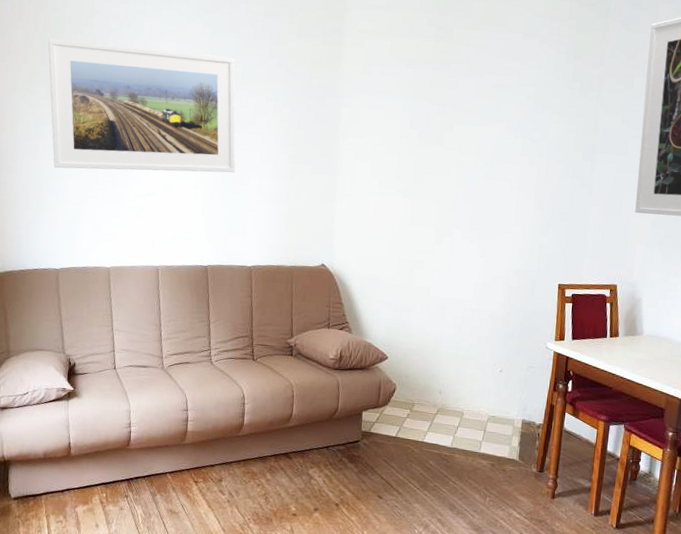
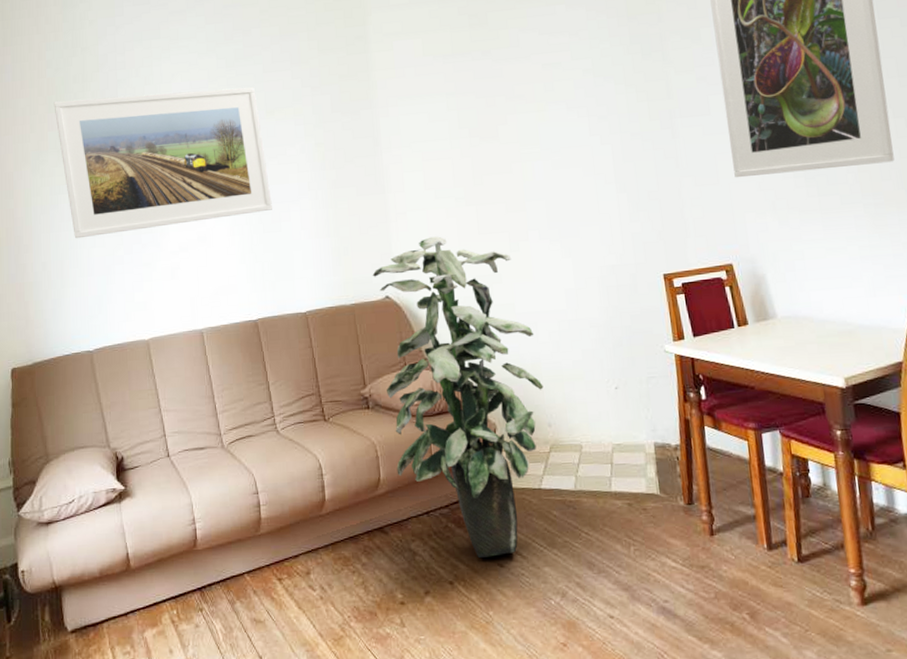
indoor plant: none [307,219,442,489] -> present [372,236,544,558]

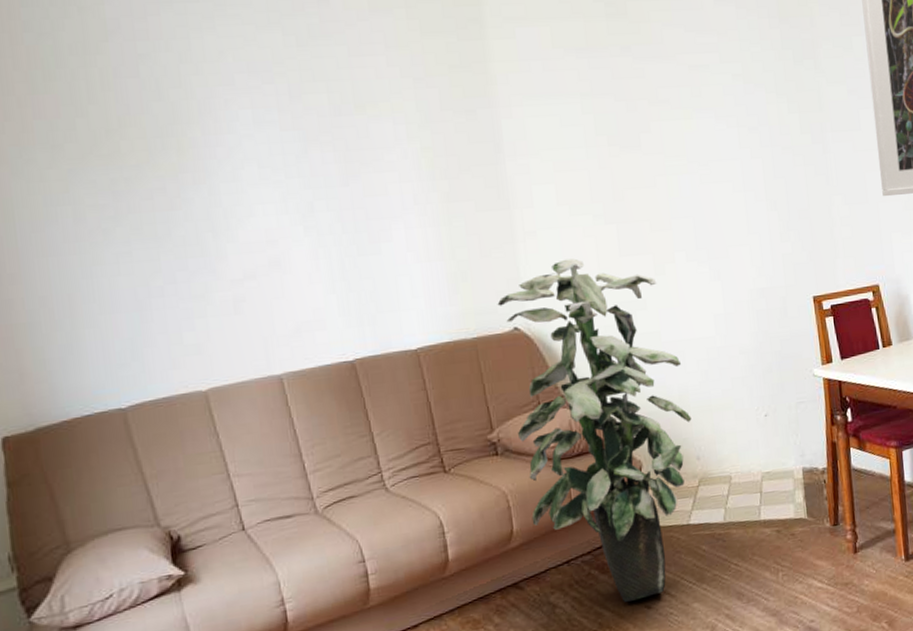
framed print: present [54,87,272,239] -> none [39,73,368,265]

